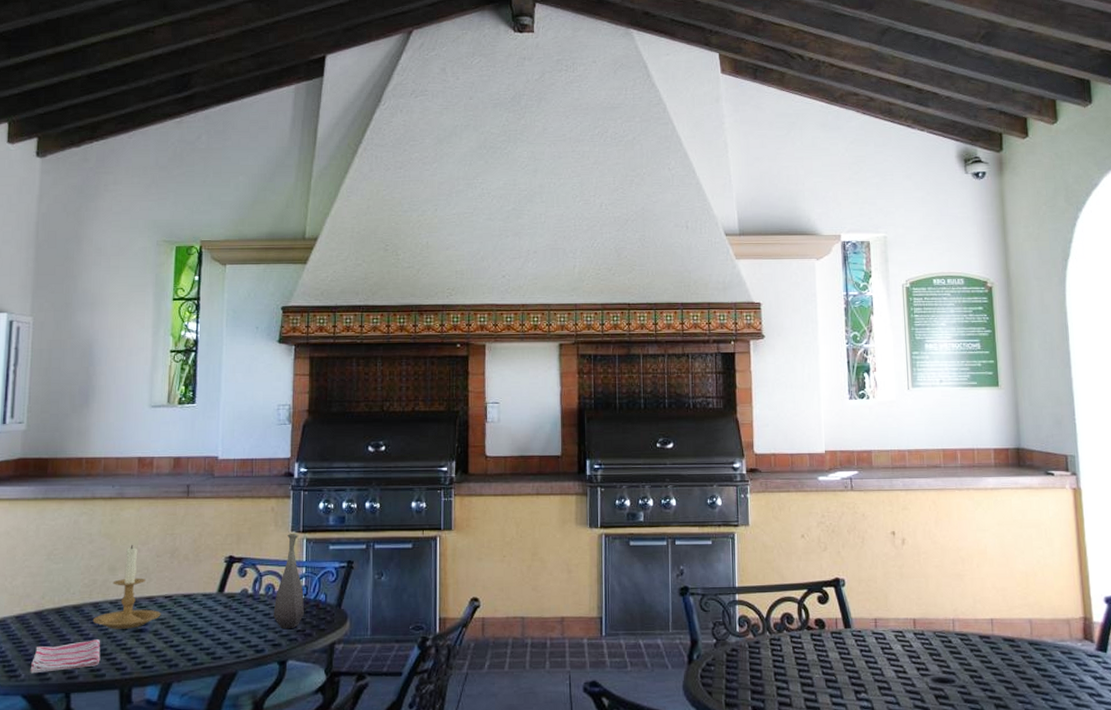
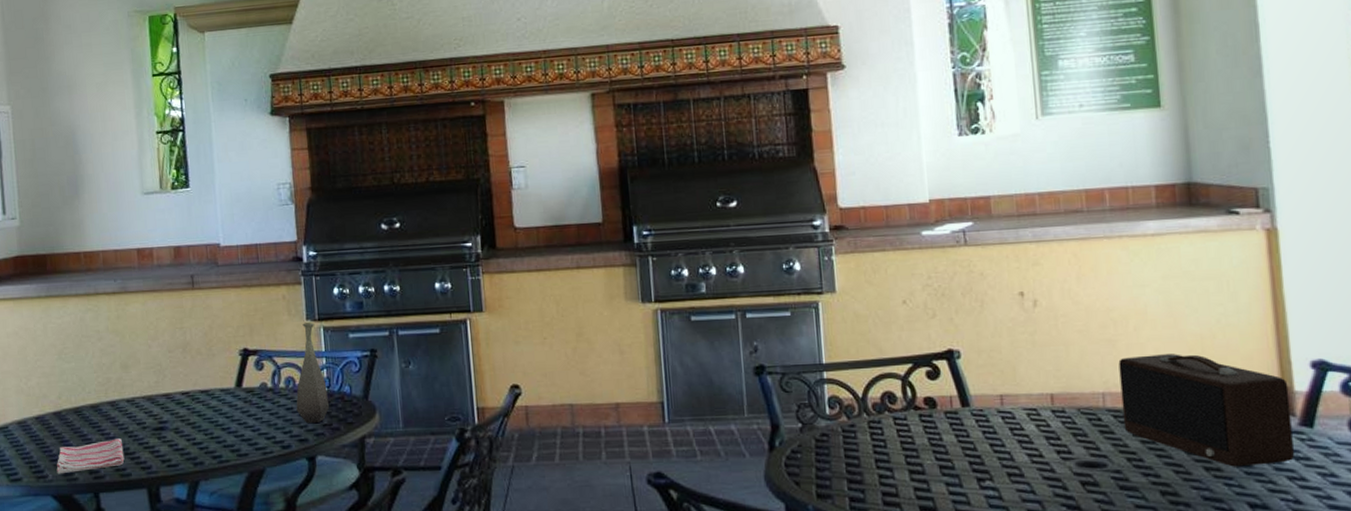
candle holder: present [92,544,161,629] -> none [111,340,180,428]
speaker: none [965,588,1093,684] -> present [1118,354,1294,467]

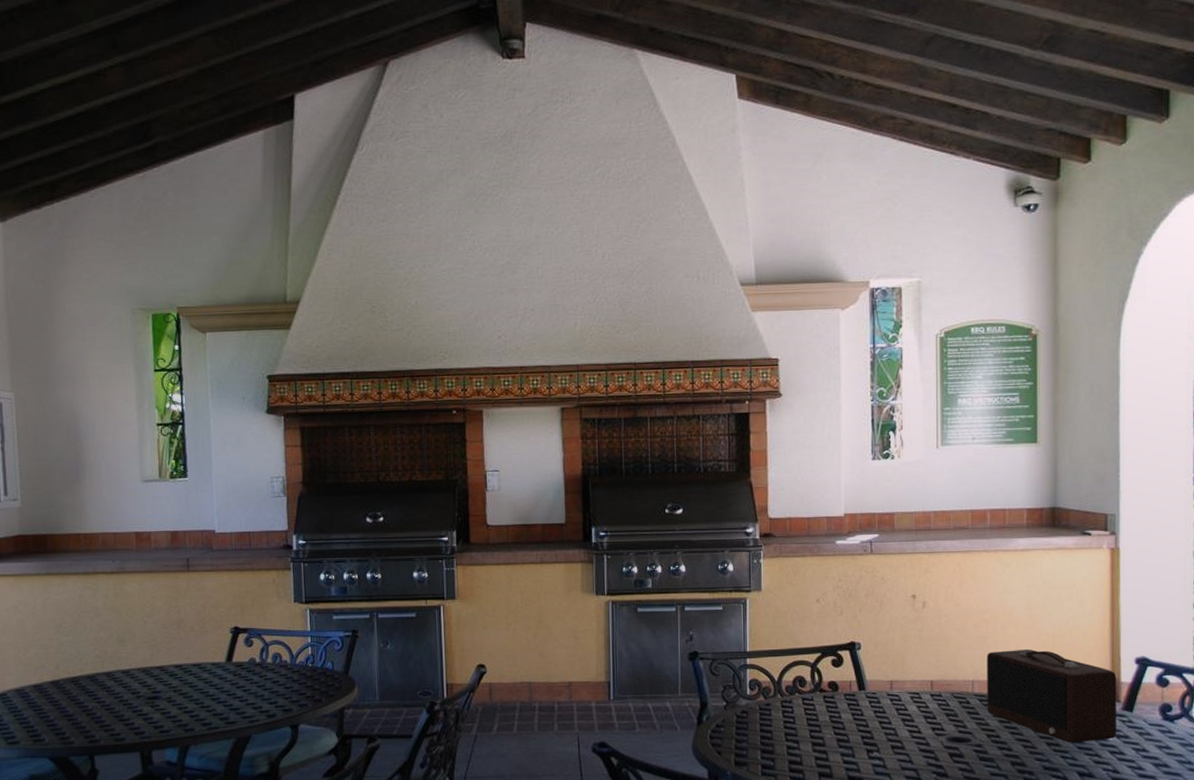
dish towel: present [56,438,125,474] -> none [53,706,119,738]
bottle: present [296,322,329,423] -> none [282,605,312,695]

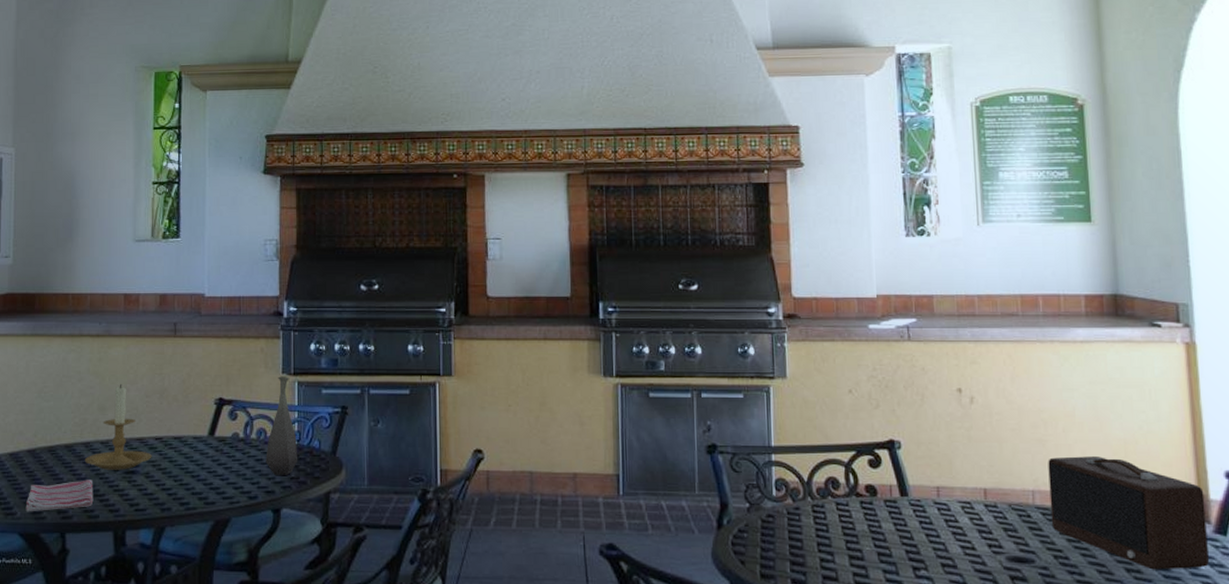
dish towel: none [53,706,119,738] -> present [25,480,94,512]
candle holder: none [107,616,173,697] -> present [84,383,152,470]
bottle: none [282,605,312,695] -> present [266,376,297,475]

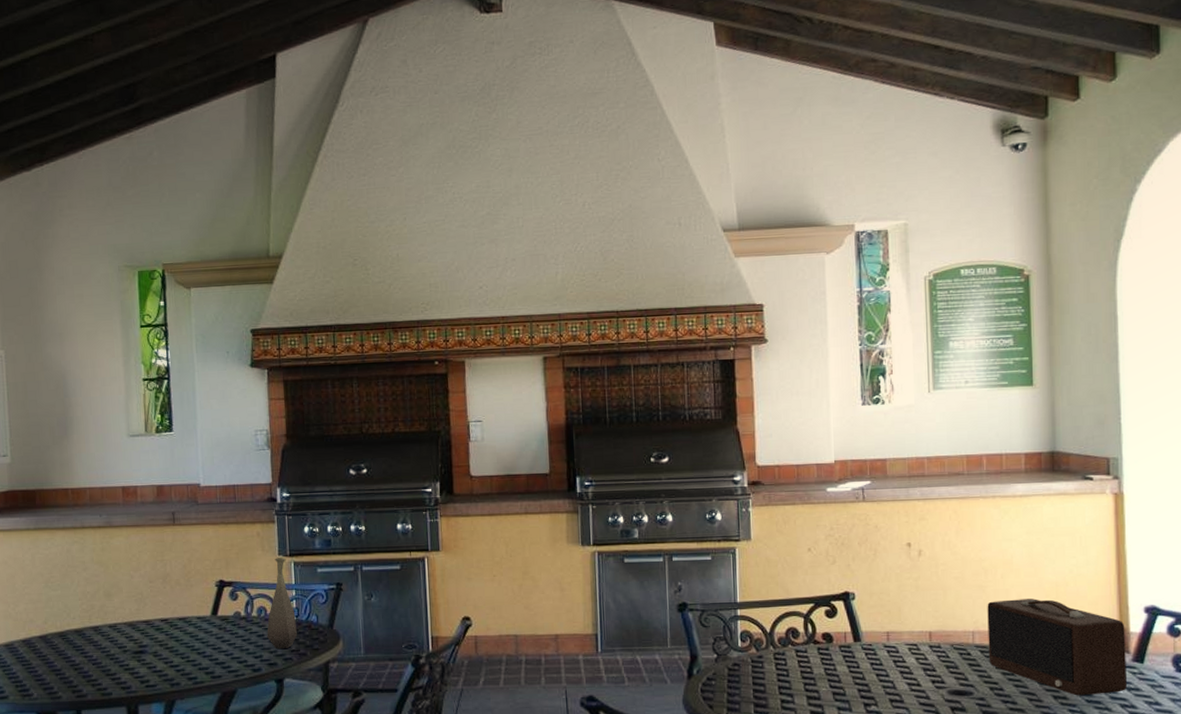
dish towel: present [25,480,94,512] -> none [41,661,106,693]
candle holder: present [84,383,152,470] -> none [94,571,159,651]

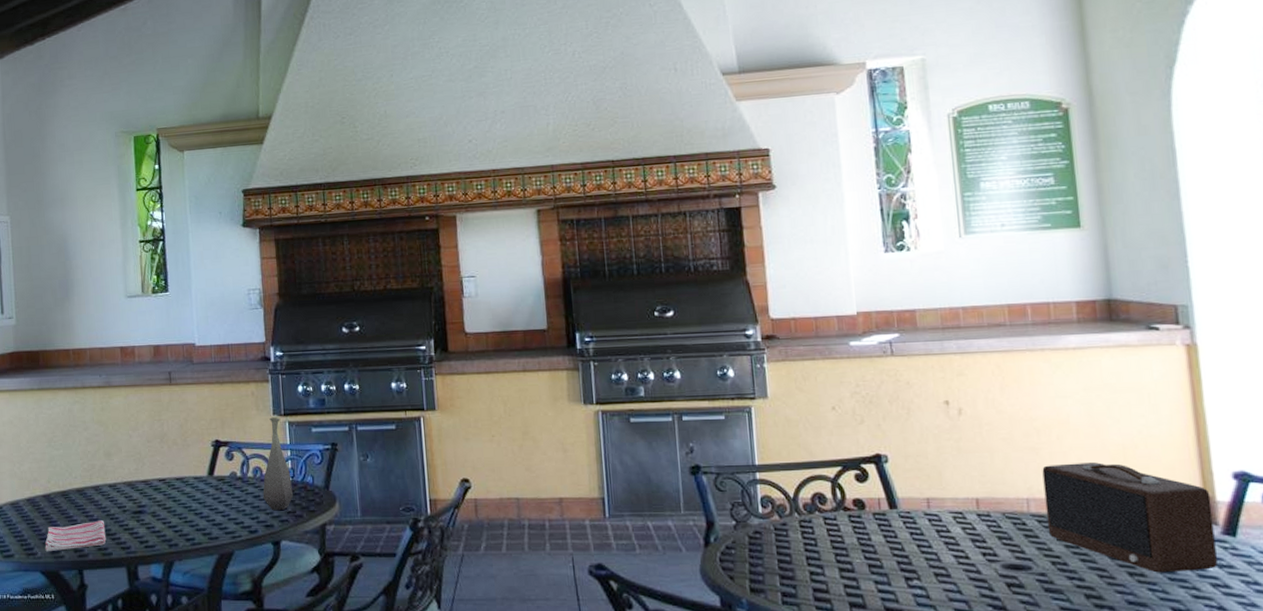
dish towel: none [41,661,106,693] -> present [45,520,106,552]

